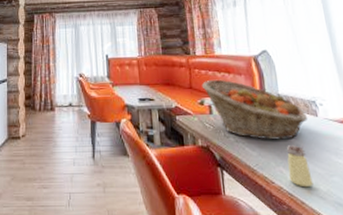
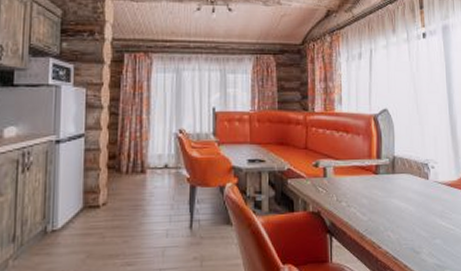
fruit basket: present [201,79,308,140] -> none [318,139,420,204]
saltshaker: present [286,145,314,188] -> none [395,209,417,251]

